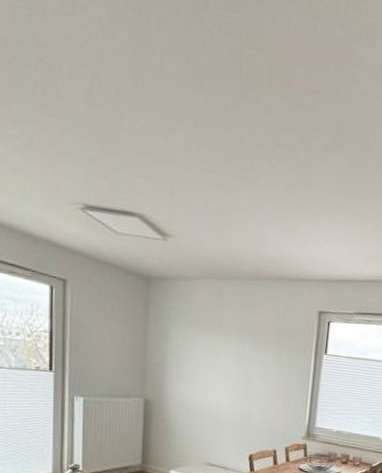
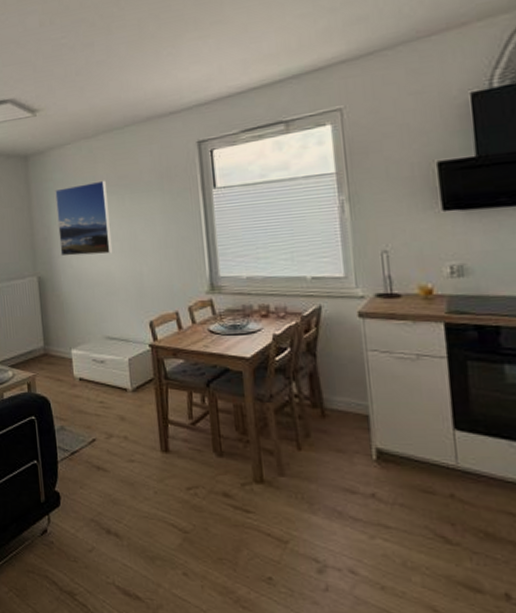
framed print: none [173,319,229,391] -> present [55,180,112,257]

